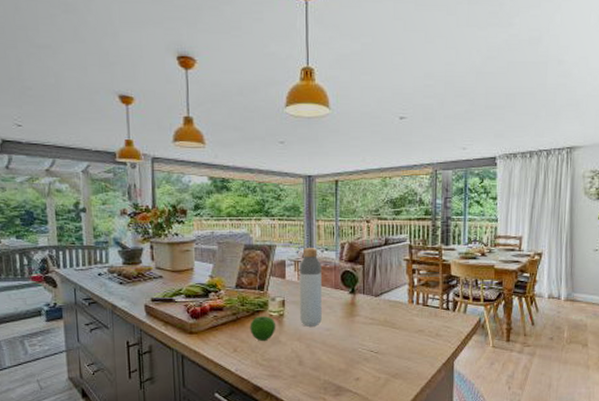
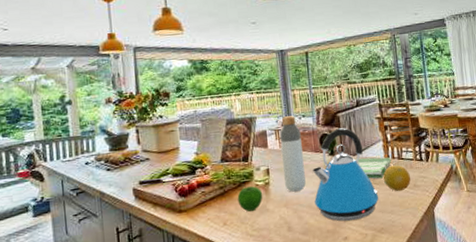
kettle: none [329,266,397,362] -> present [313,127,379,222]
dish towel: none [376,300,415,324] -> present [354,157,391,179]
fruit: none [405,311,433,338] -> present [383,165,411,191]

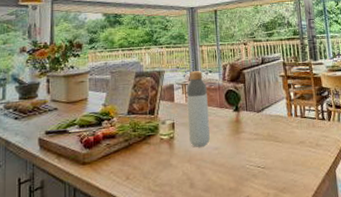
apple: present [237,186,263,212] -> none [141,140,167,167]
kettle: present [313,127,379,222] -> none [217,84,282,179]
dish towel: present [354,157,391,179] -> none [258,115,294,137]
fruit: present [383,165,411,191] -> none [286,123,313,150]

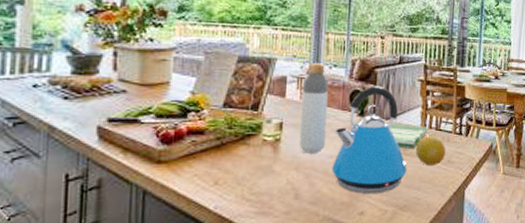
kettle: none [217,84,282,179] -> present [332,86,407,194]
dish towel: none [258,115,294,137] -> present [386,123,428,150]
fruit: none [286,123,313,150] -> present [416,136,445,165]

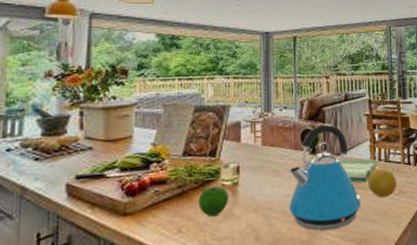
apple: none [237,141,271,172] -> present [198,186,229,218]
bottle: present [299,63,329,153] -> none [255,107,281,195]

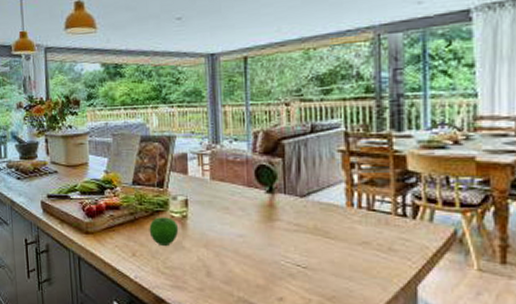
kettle: present [289,123,361,231] -> none [243,159,333,279]
dish towel: present [337,158,378,183] -> none [301,201,356,233]
fruit: present [368,168,396,197] -> none [342,217,384,252]

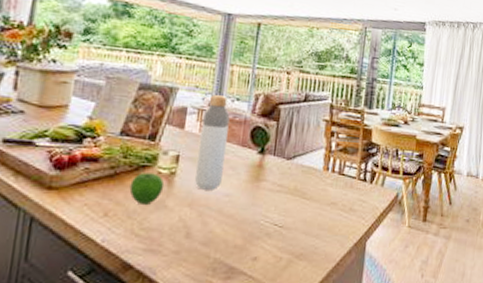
bottle: none [203,138,233,231] -> present [195,95,230,190]

